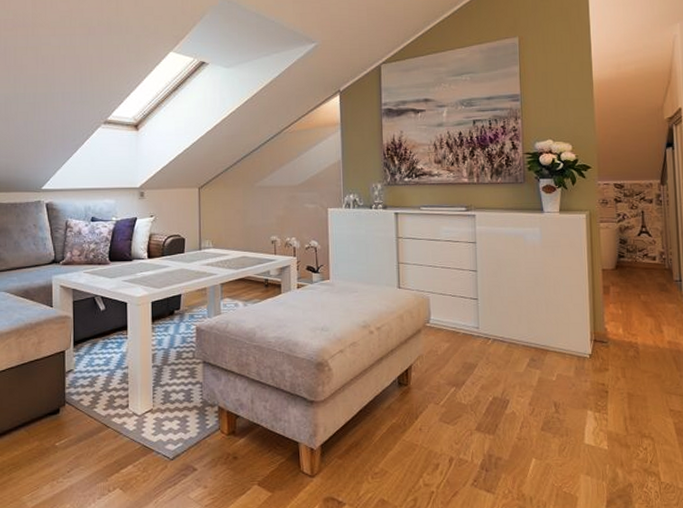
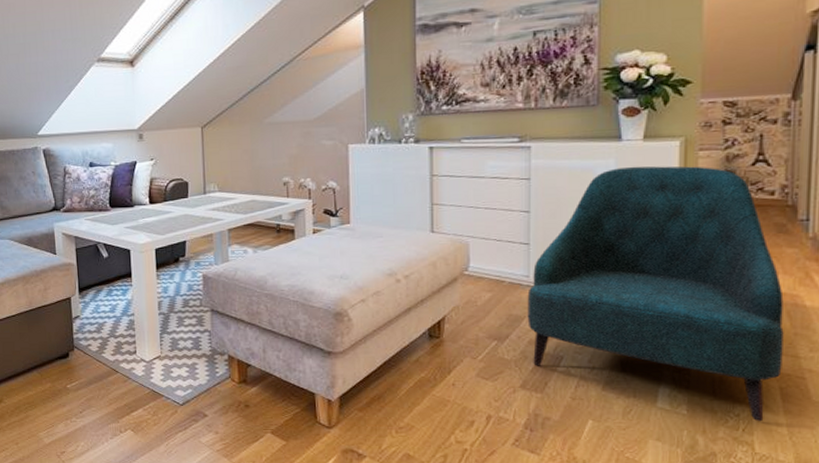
armchair: none [478,234,674,454] -> present [527,166,784,422]

